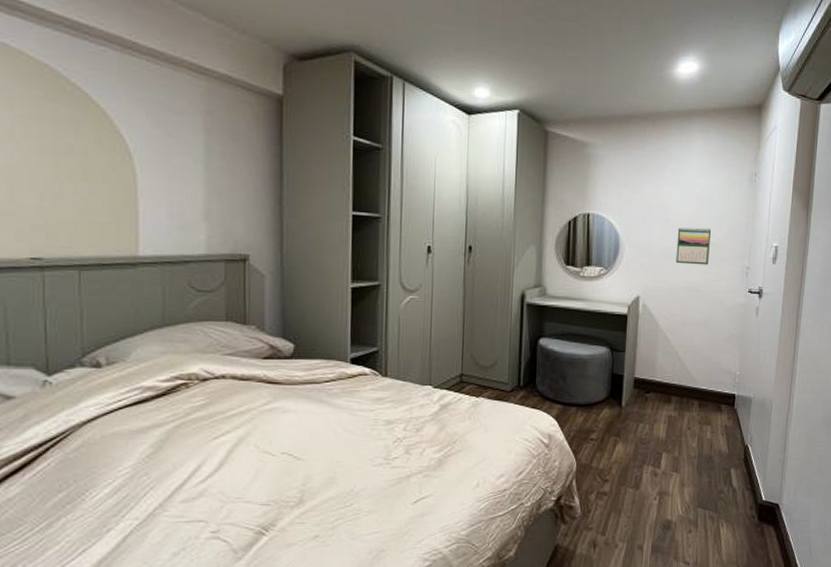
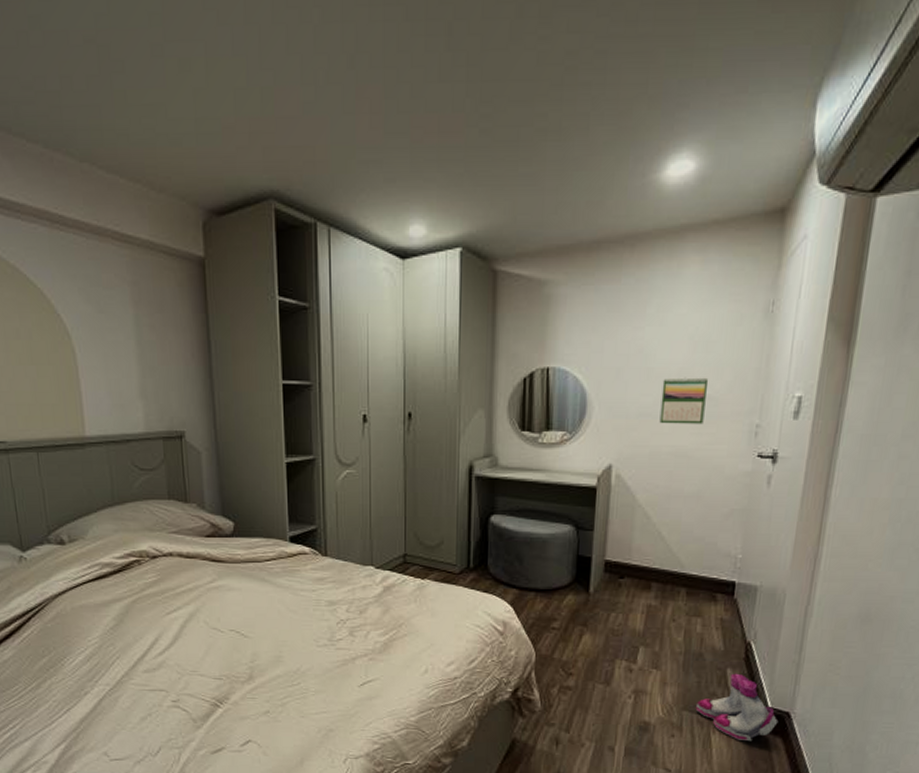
boots: none [707,472,771,532] -> present [695,673,778,742]

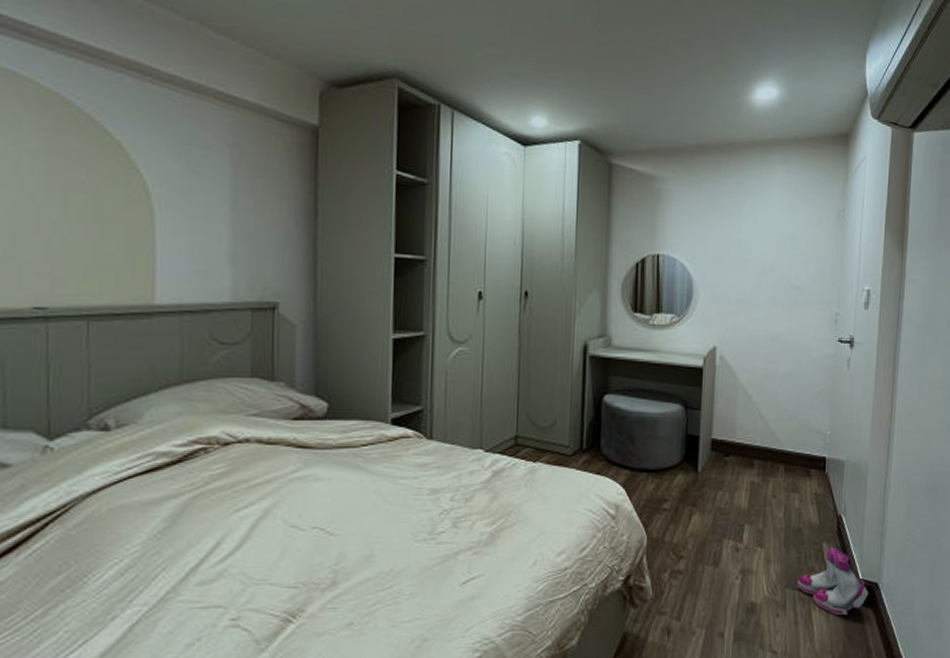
calendar: present [659,377,709,425] -> none [756,269,796,312]

